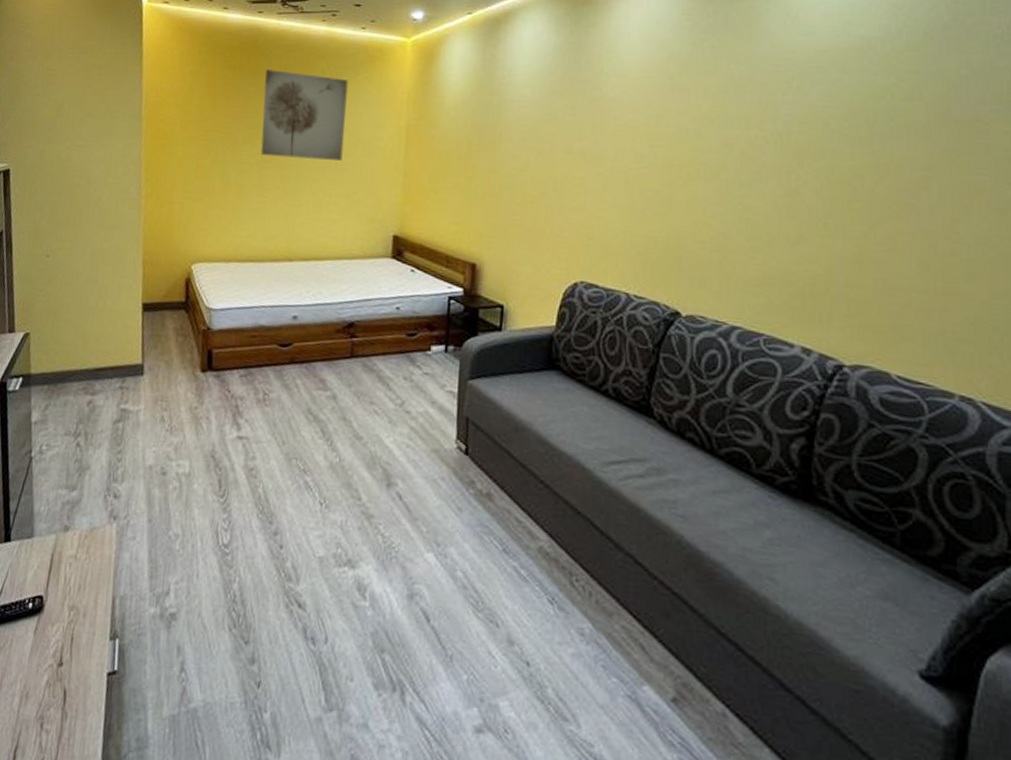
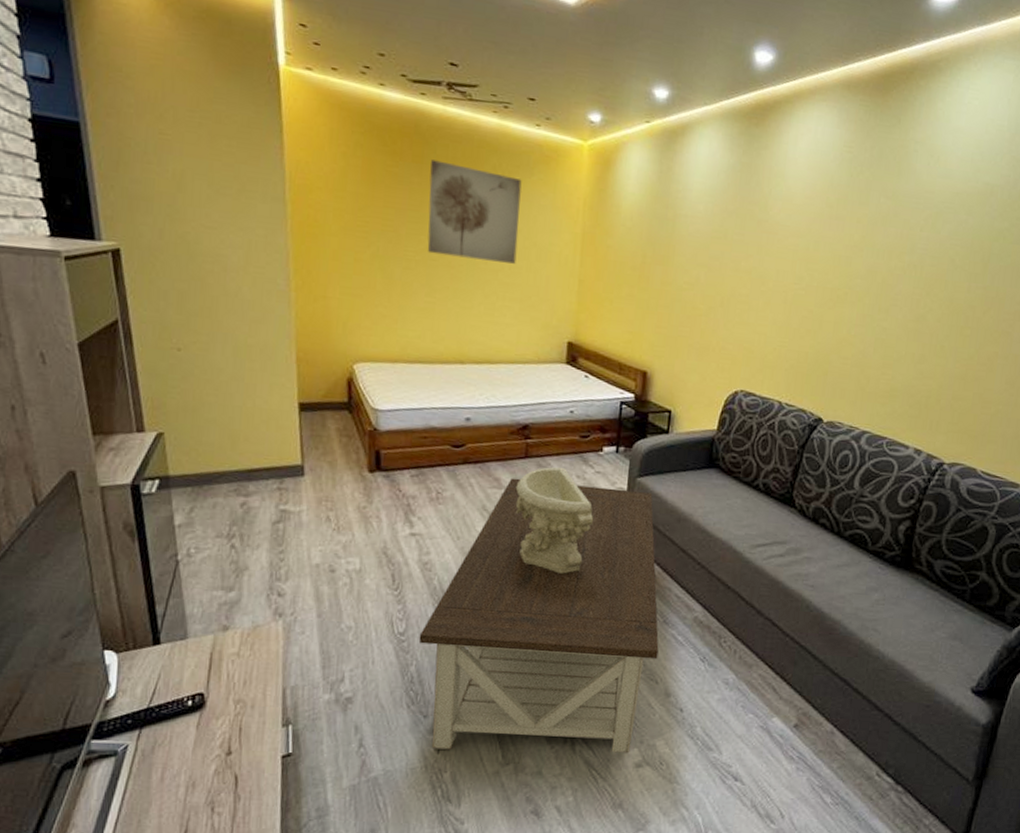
coffee table: none [242,379,499,712] -> present [418,478,659,753]
decorative bowl: none [340,367,423,488] -> present [515,466,594,574]

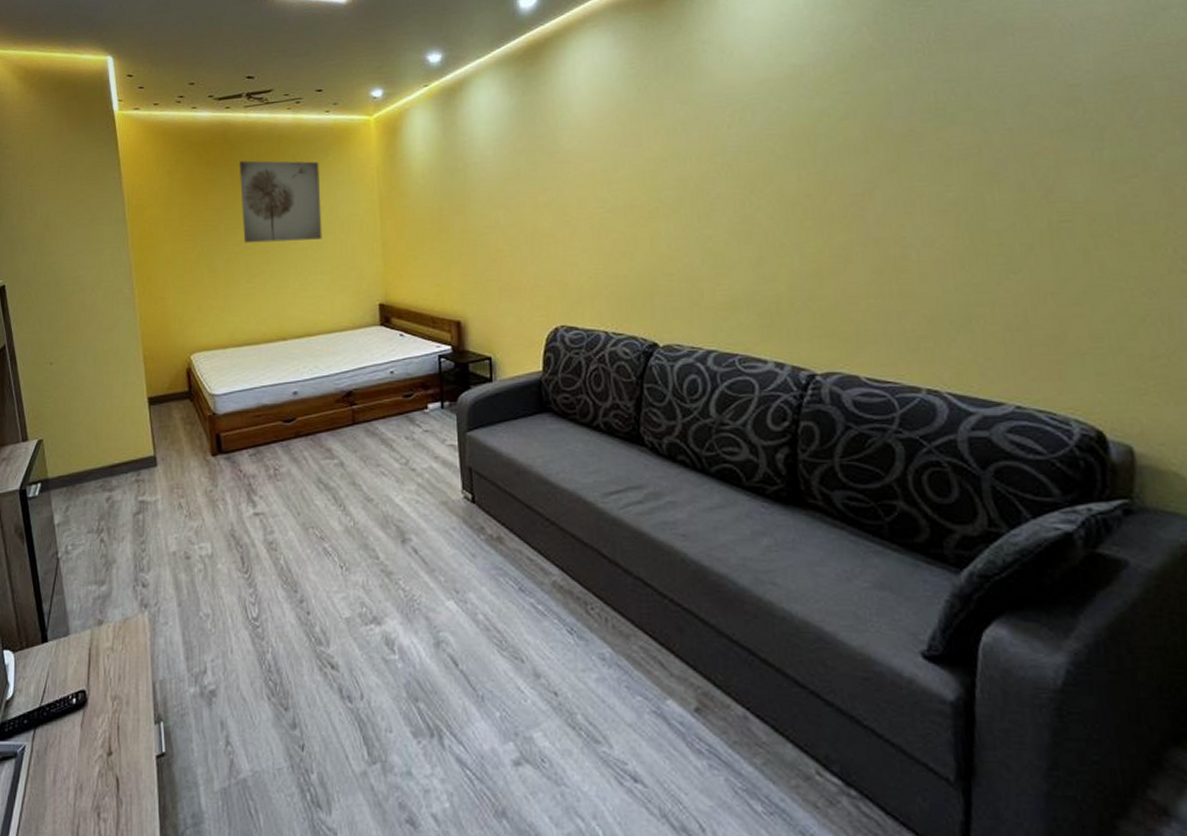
coffee table: present [418,478,659,753] -> none [272,446,519,748]
decorative bowl: present [515,466,594,574] -> none [347,430,429,543]

